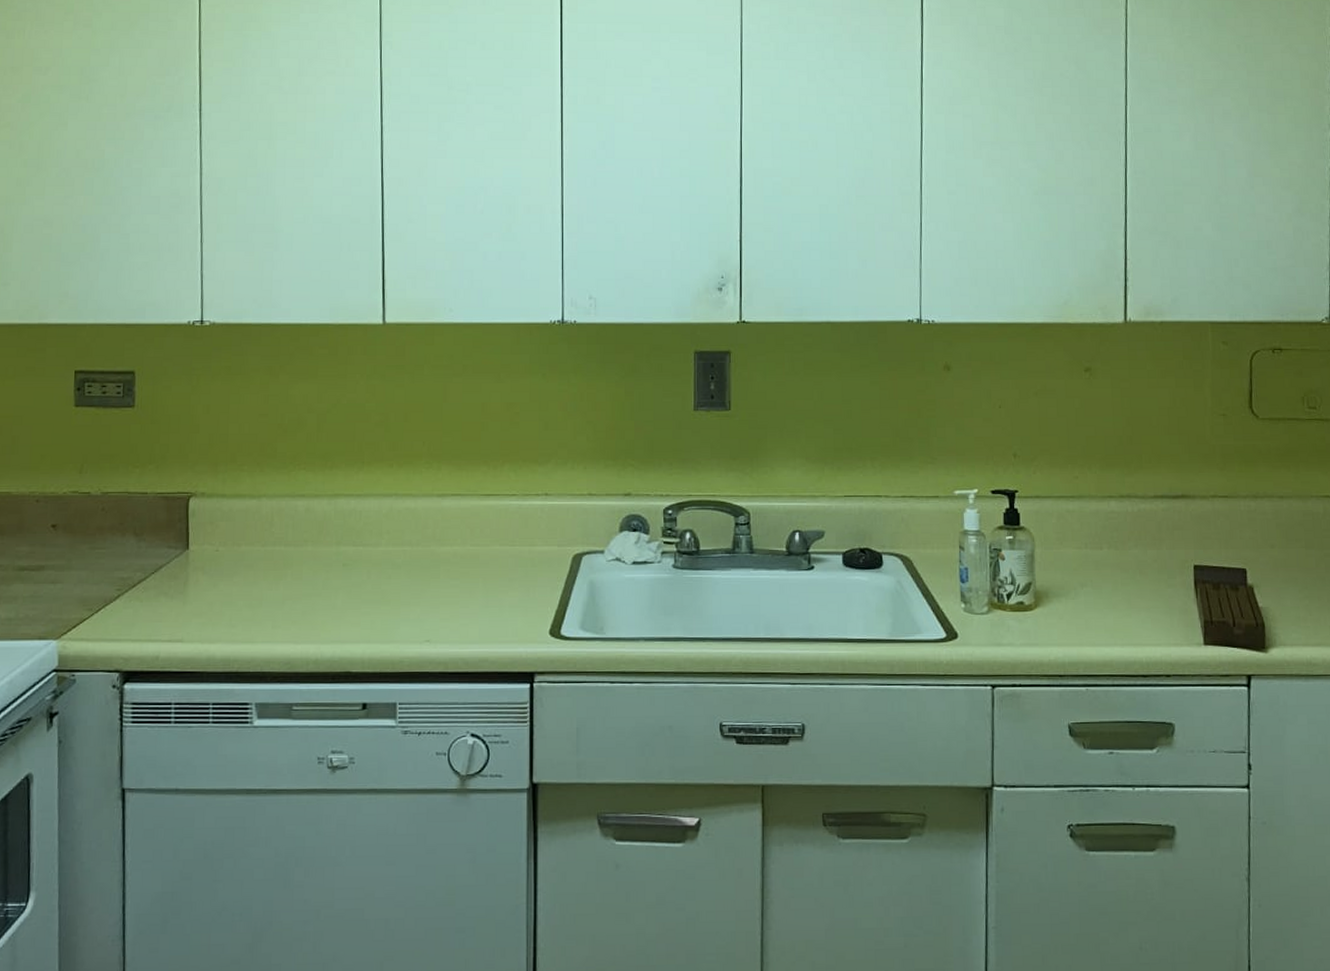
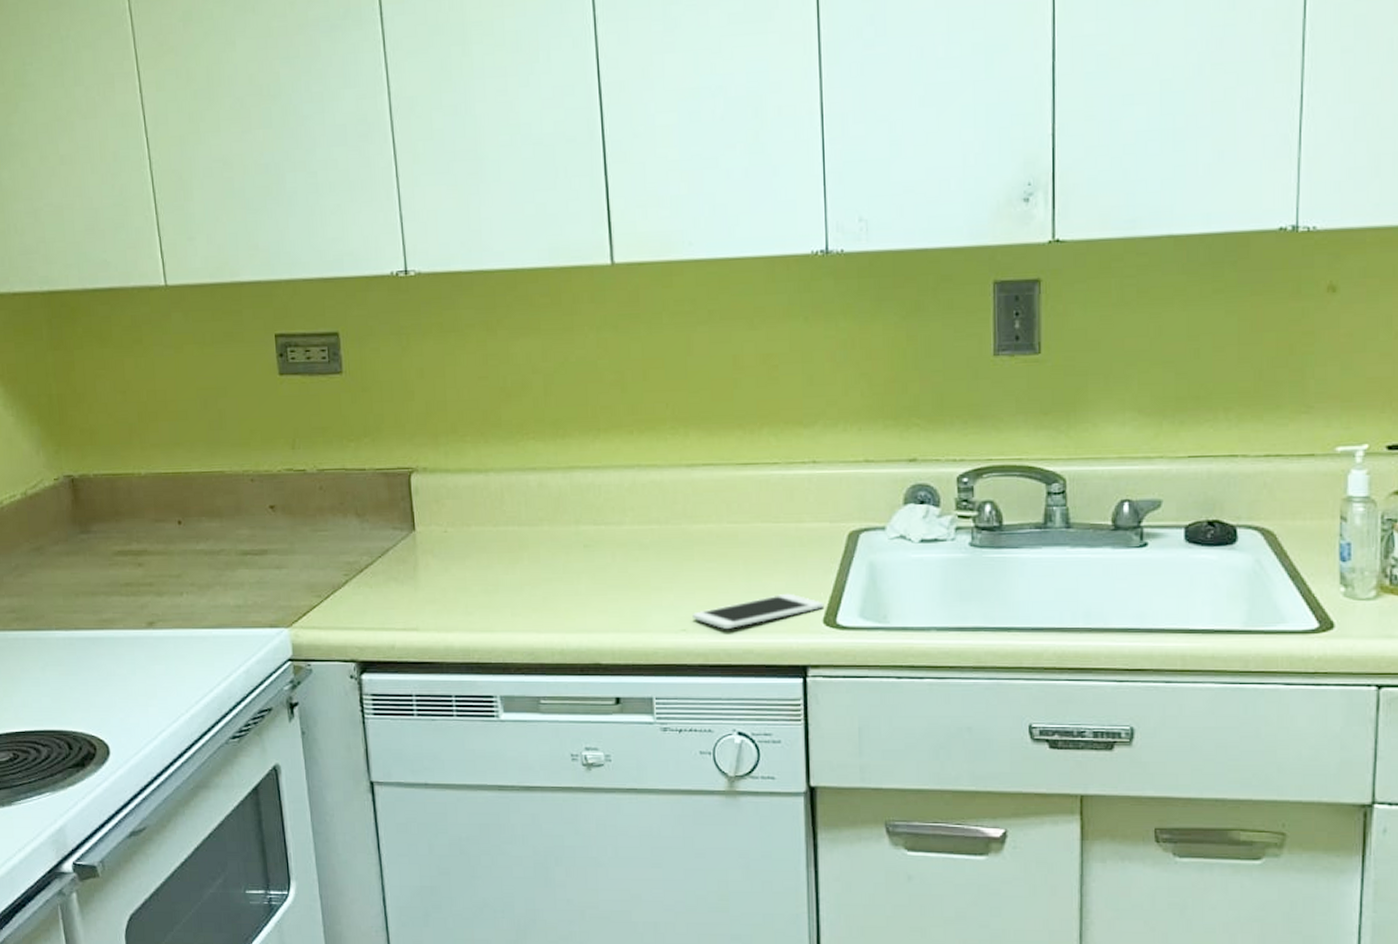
cell phone: none [436,607,551,640] -> present [692,593,825,629]

